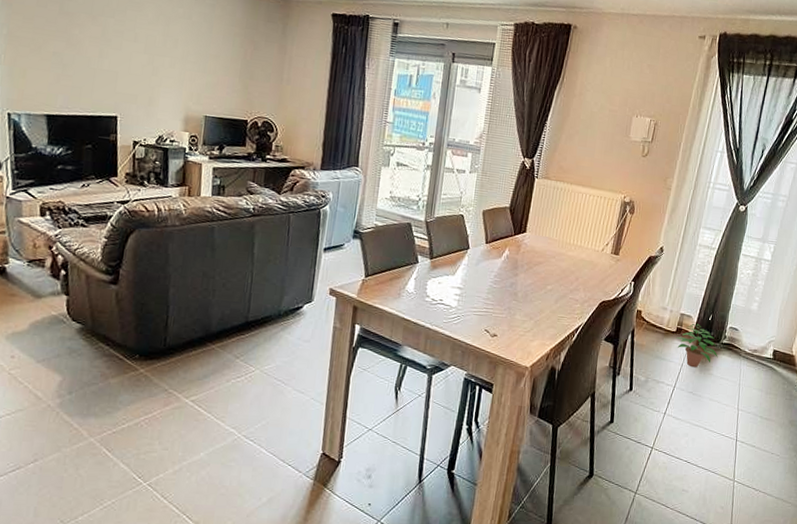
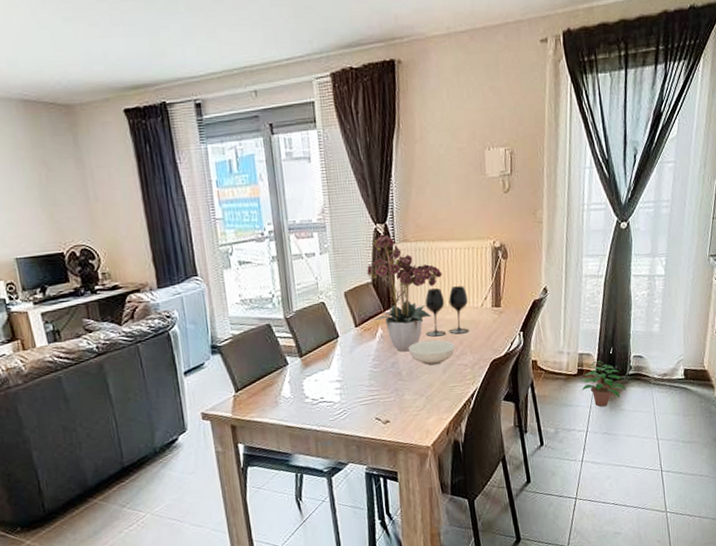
flower arrangement: none [503,169,573,276] -> present [367,235,442,352]
bowl: none [528,269,571,294] -> present [408,339,456,366]
wine glass: none [548,225,592,272] -> present [425,286,469,337]

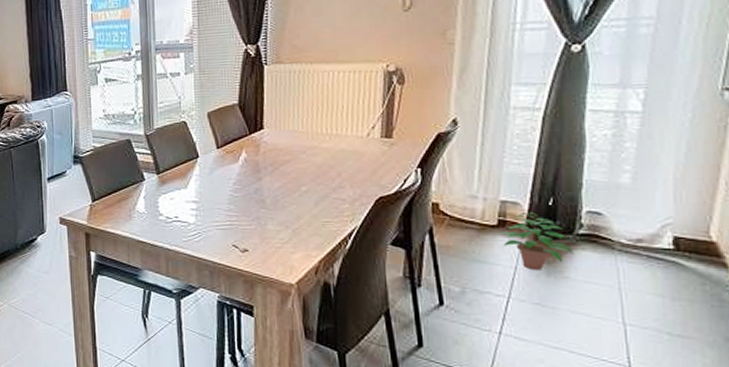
flower arrangement: present [367,235,442,352] -> none [233,56,320,179]
bowl: present [408,339,456,366] -> none [274,168,332,196]
wine glass: present [425,286,469,337] -> none [297,112,351,166]

